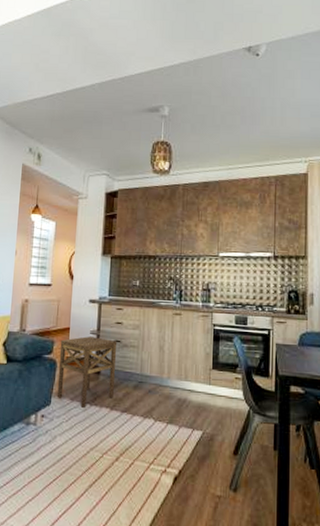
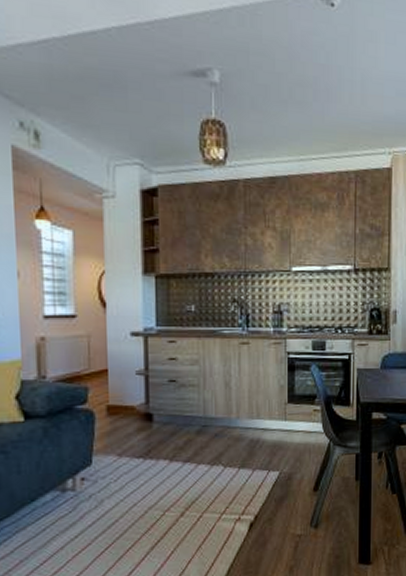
side table: present [57,336,118,408] -> none [96,378,173,463]

